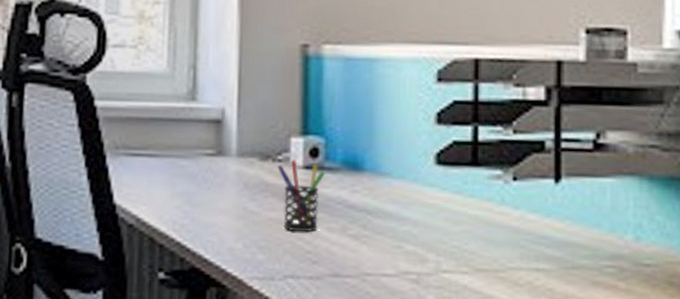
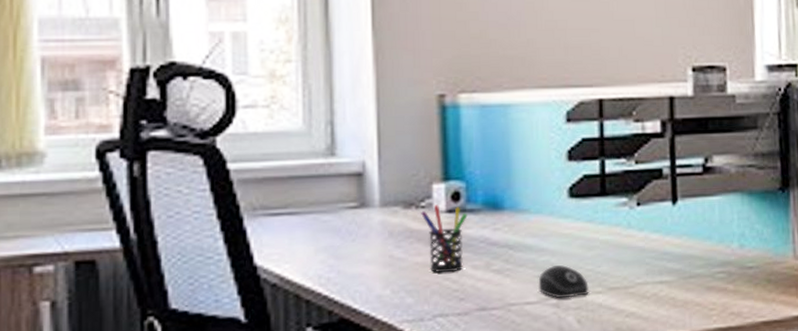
computer mouse: none [397,237,453,275] -> present [538,265,589,298]

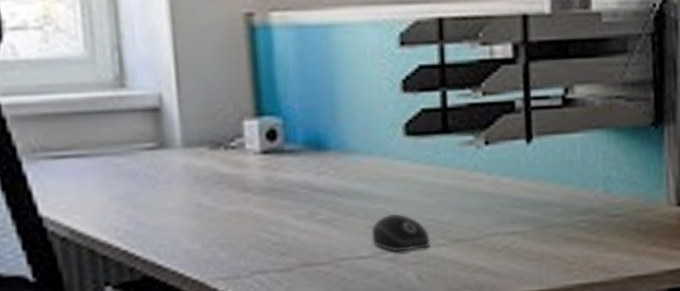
pen holder: present [421,204,468,272] -> none [231,144,286,223]

